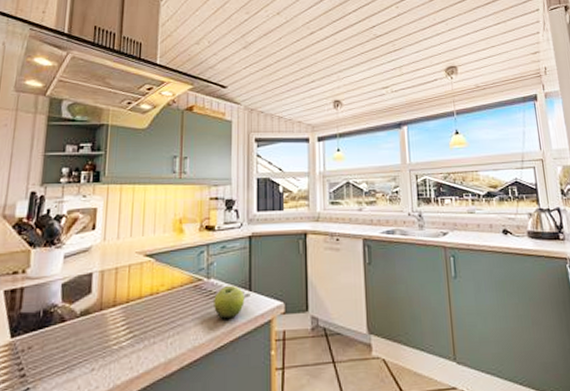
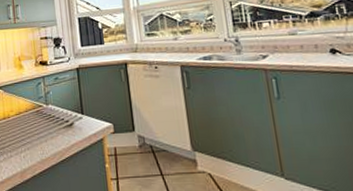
fruit: present [214,285,245,319] -> none [53,110,79,138]

